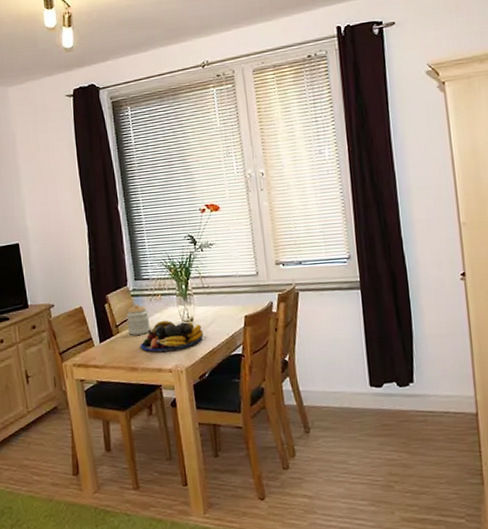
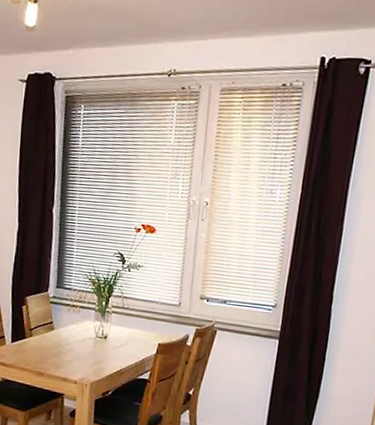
jar: present [126,304,150,335] -> none [41,311,65,343]
fruit bowl: present [140,320,204,352] -> none [50,332,115,363]

